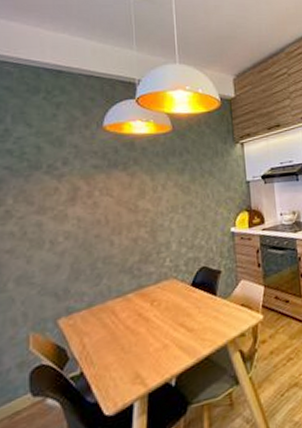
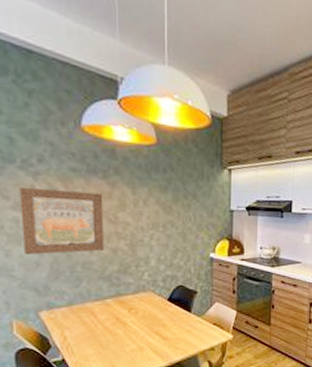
wall art: none [44,185,125,259] -> present [19,186,104,255]

